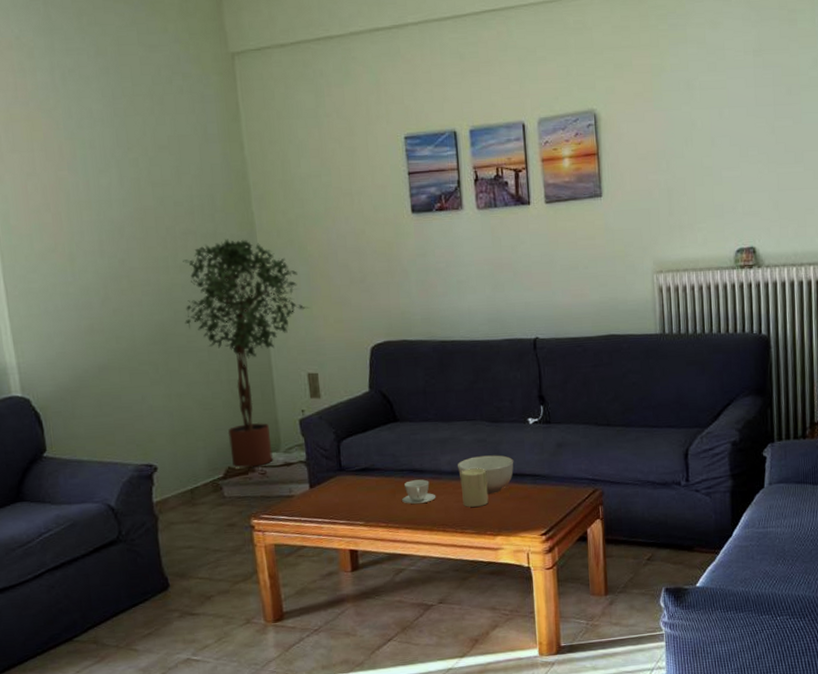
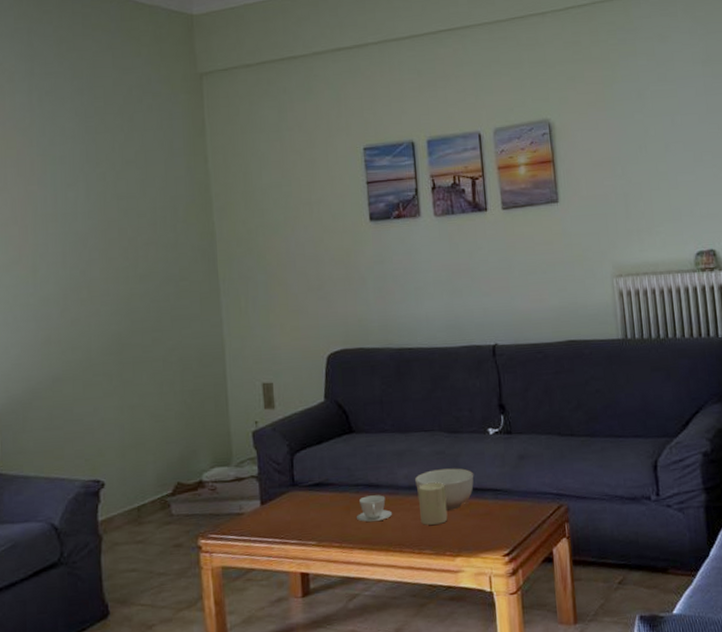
potted tree: present [183,239,309,468] -> none [141,248,266,483]

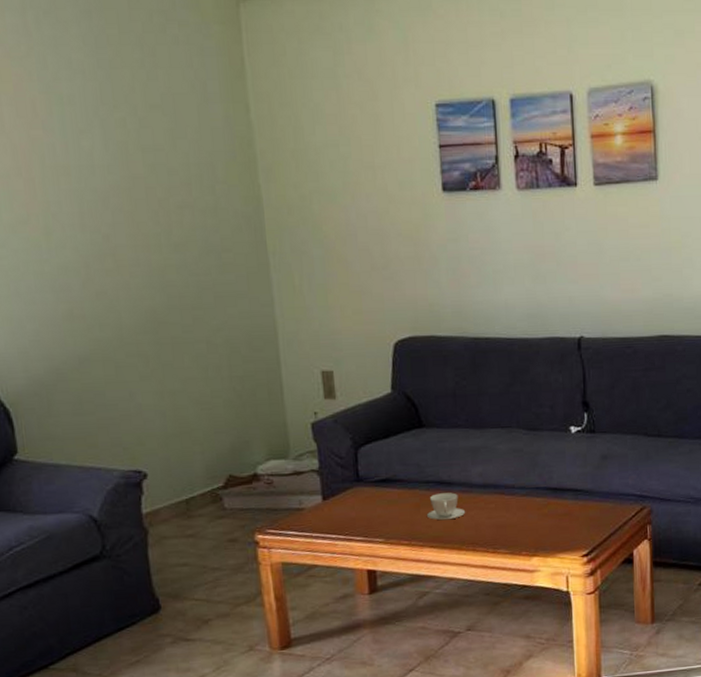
bowl: present [414,468,474,511] -> none [489,466,554,510]
candle: present [417,482,448,525] -> none [492,481,525,524]

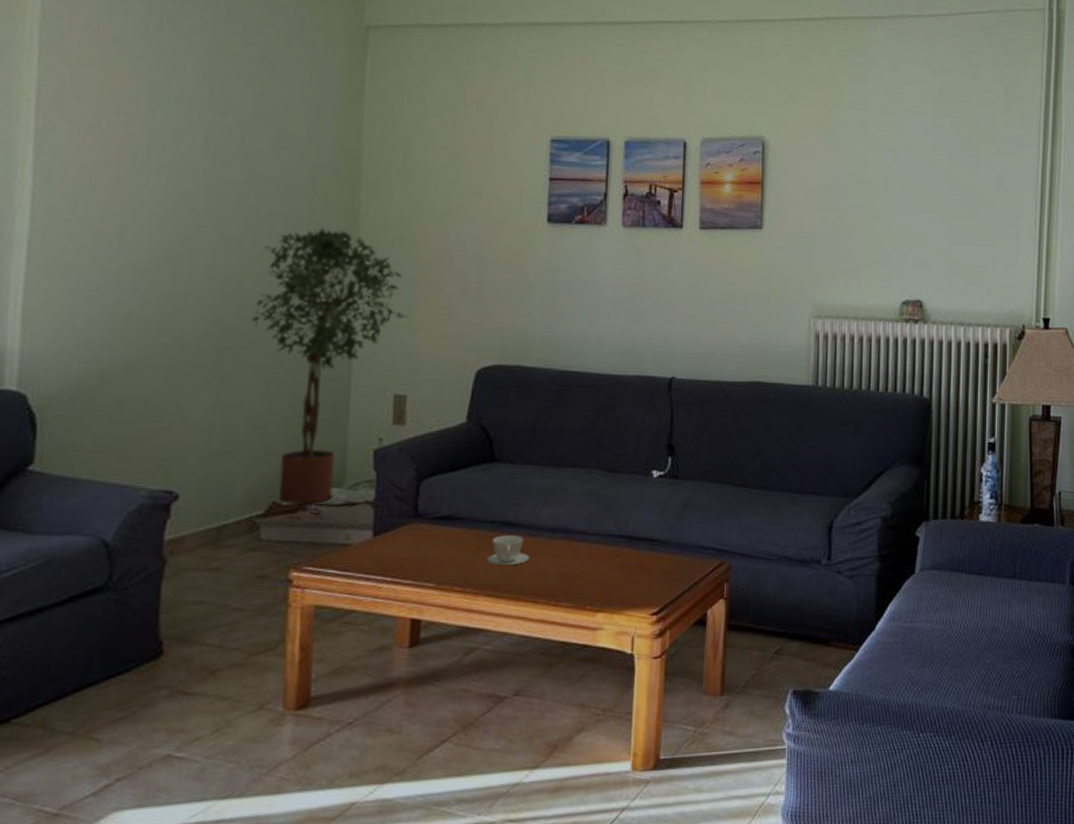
potted tree: none [178,215,324,476] -> present [251,227,409,504]

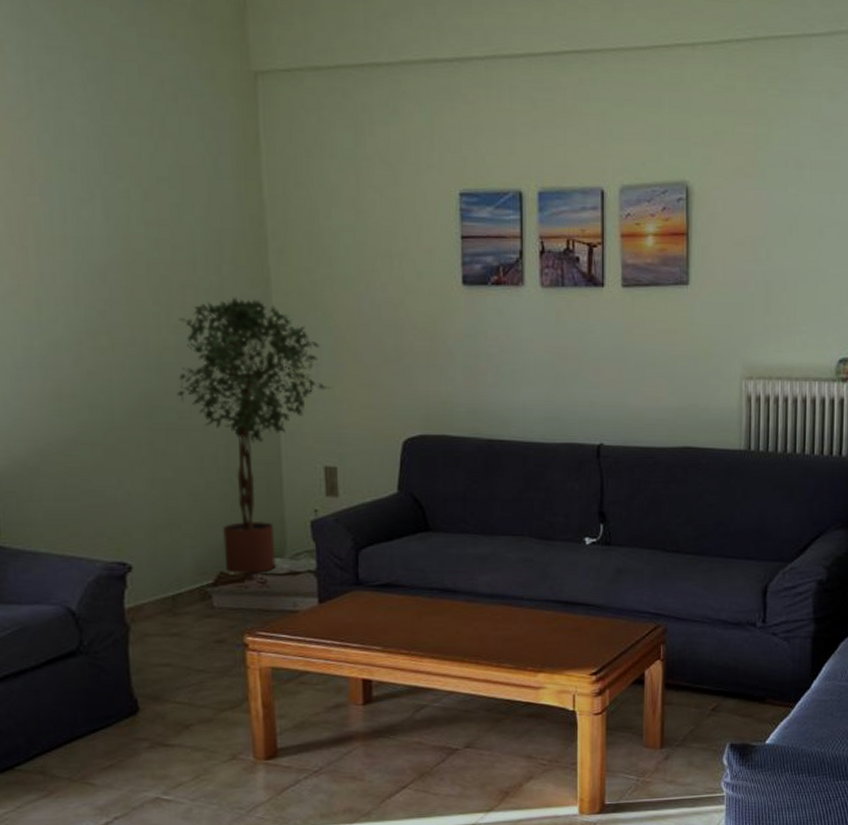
teacup: present [486,535,530,566] -> none [428,601,470,630]

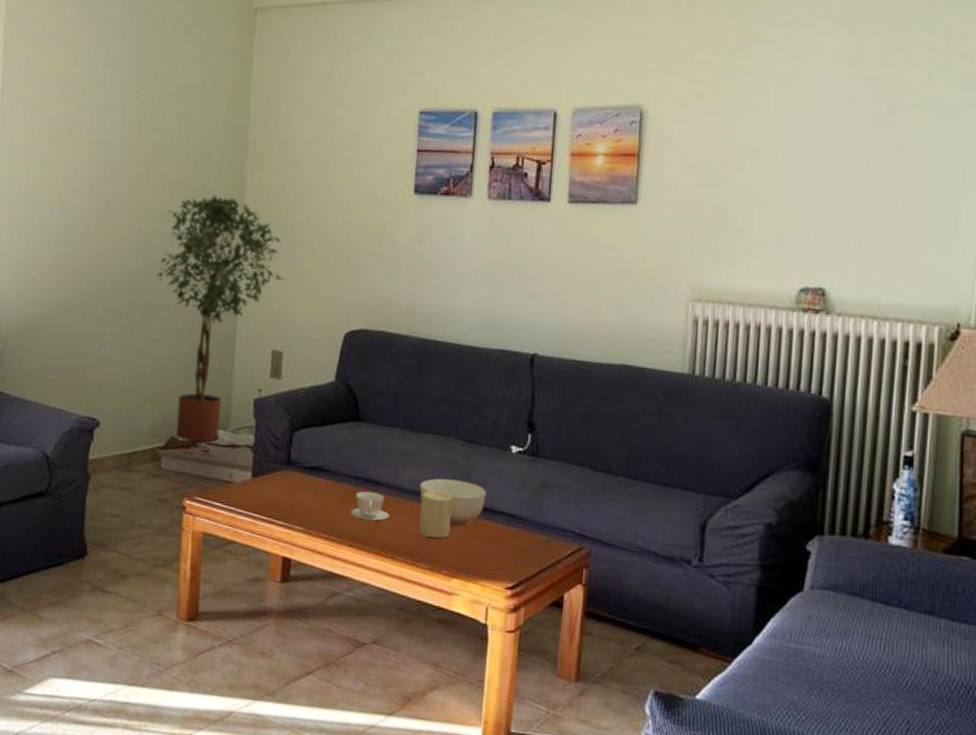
teacup: none [428,601,470,630] -> present [349,491,390,521]
bowl: none [497,578,565,623] -> present [419,478,487,527]
candle: none [500,592,532,637] -> present [419,491,453,539]

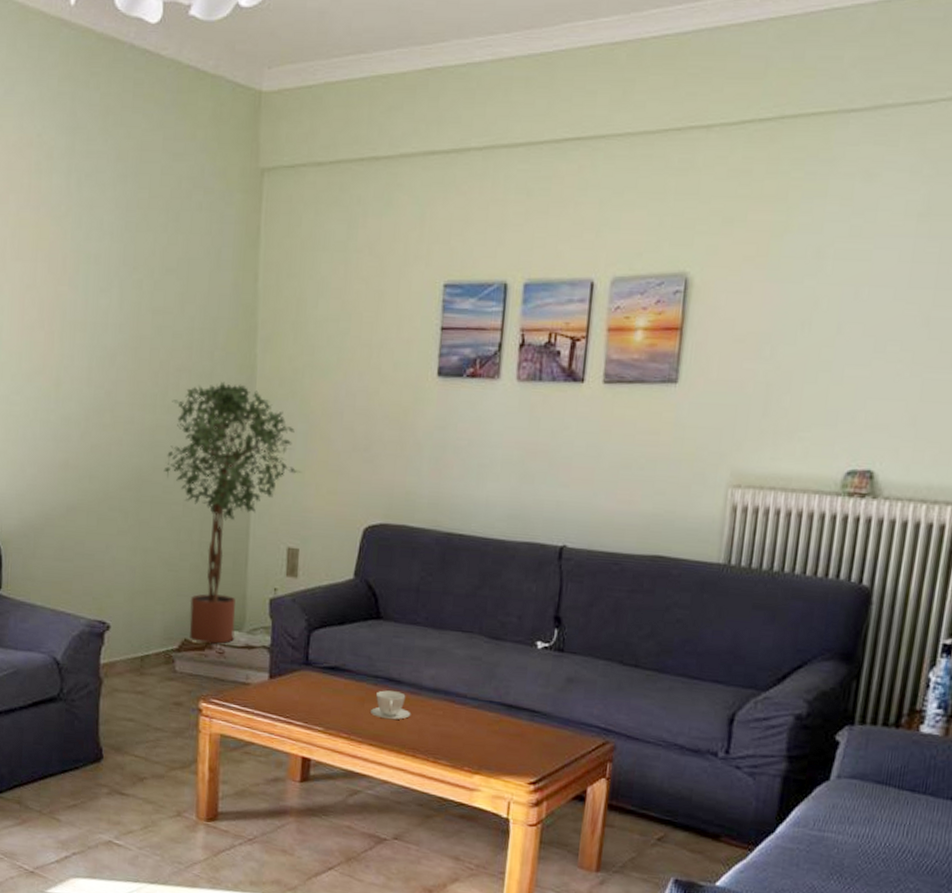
bowl: present [419,478,487,527] -> none [441,675,511,724]
candle: present [419,491,453,539] -> none [441,688,476,736]

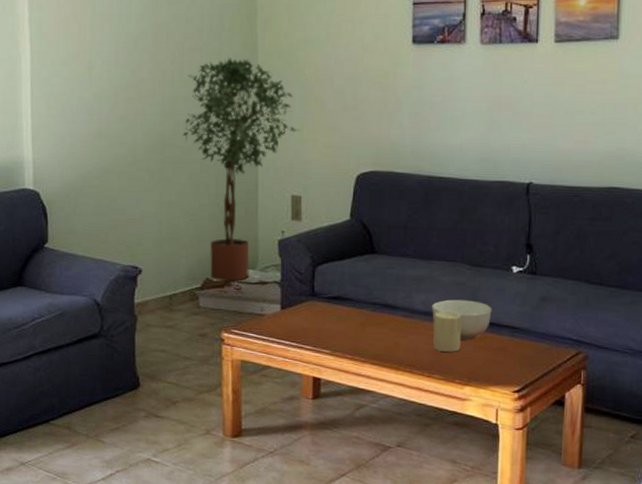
teacup: present [369,690,411,720] -> none [370,315,406,341]
bowl: none [441,675,511,724] -> present [431,299,492,341]
candle: none [441,688,476,736] -> present [433,311,462,352]

